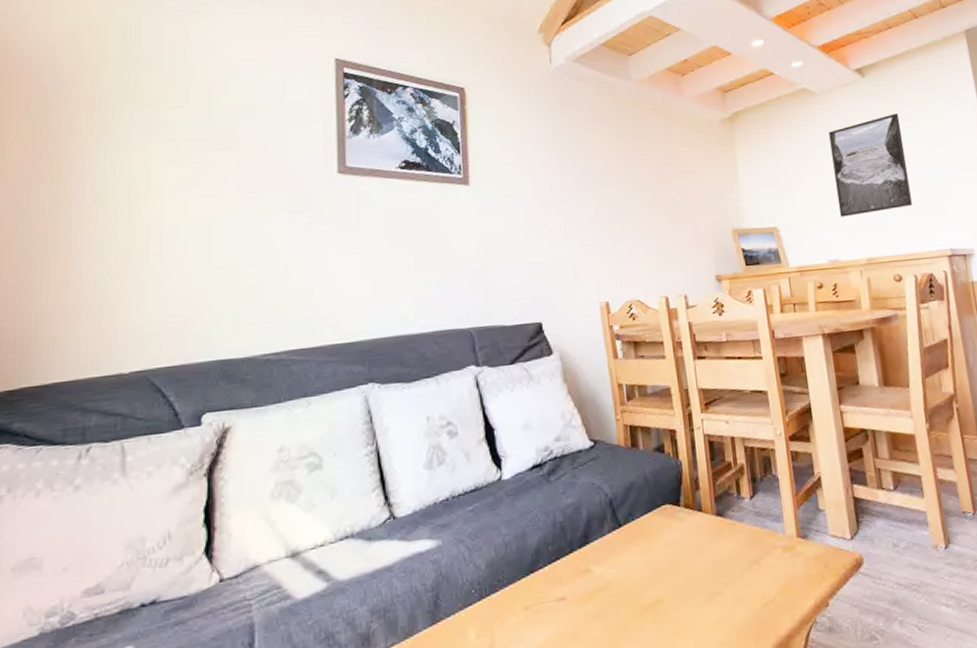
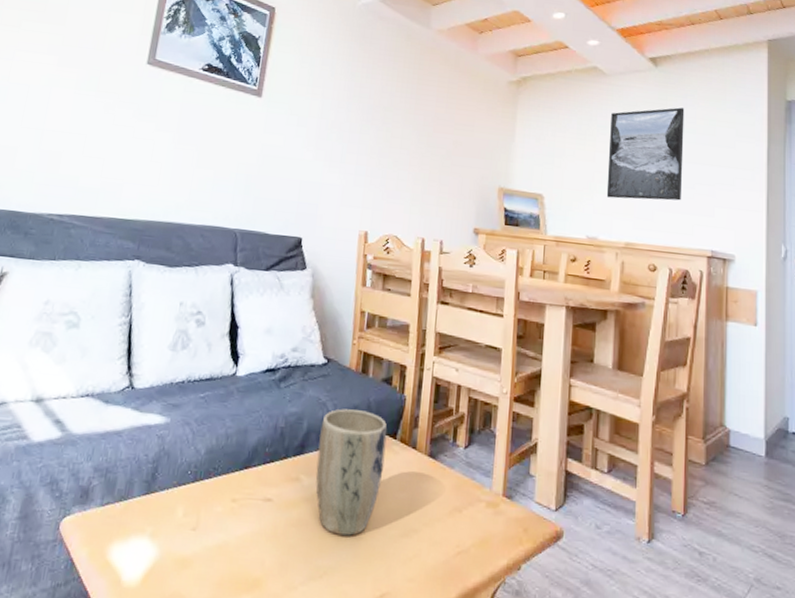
plant pot: none [601,485,674,618] -> present [316,409,387,536]

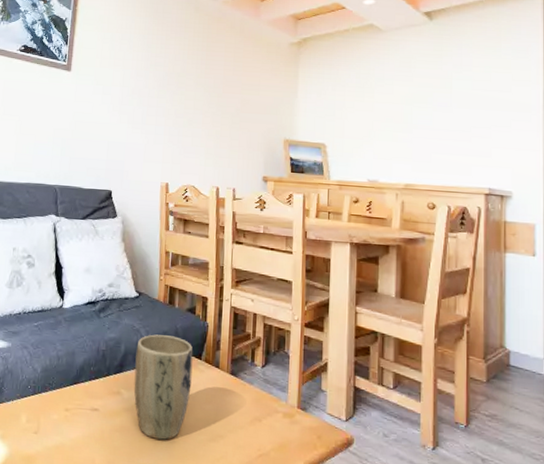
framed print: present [606,107,685,201] -> none [385,57,460,144]

